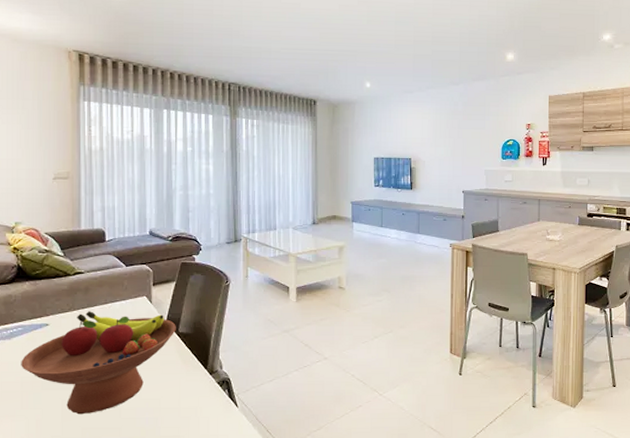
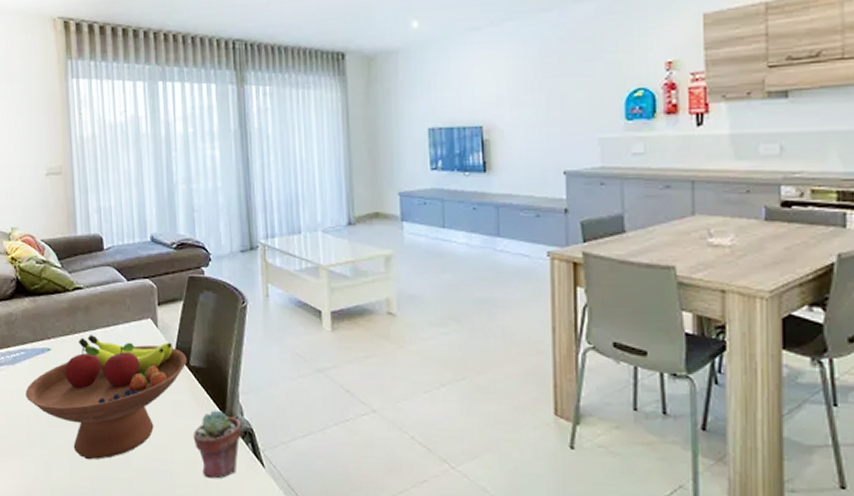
potted succulent: none [178,366,221,420] -> present [193,410,242,479]

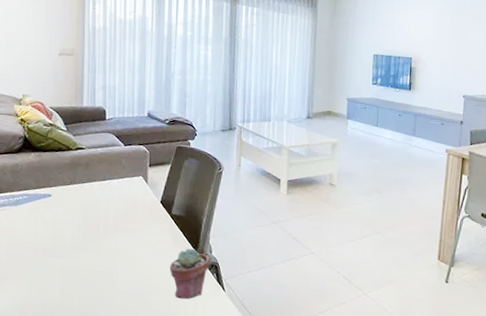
fruit bowl: present [25,335,187,460] -> none [25,186,170,283]

